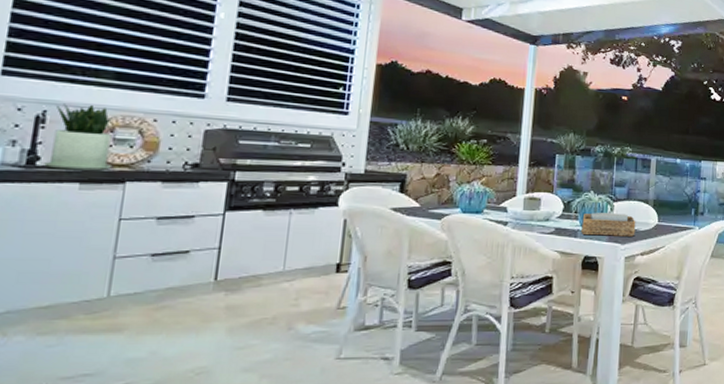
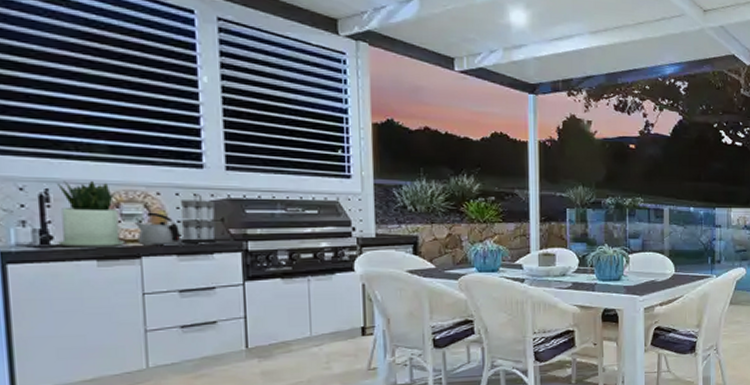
kettle: none [125,138,170,171] -> present [134,212,180,246]
spice rack: none [168,123,209,172] -> present [179,194,216,244]
napkin holder: present [581,212,636,237] -> none [598,265,653,289]

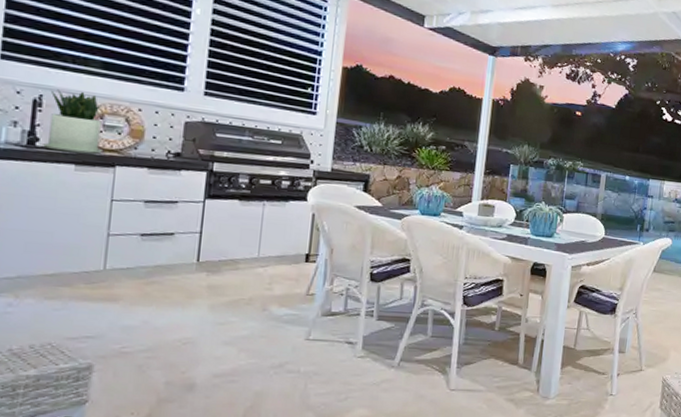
kettle: present [134,212,180,246] -> none [114,126,154,158]
spice rack: present [179,194,216,244] -> none [153,114,189,162]

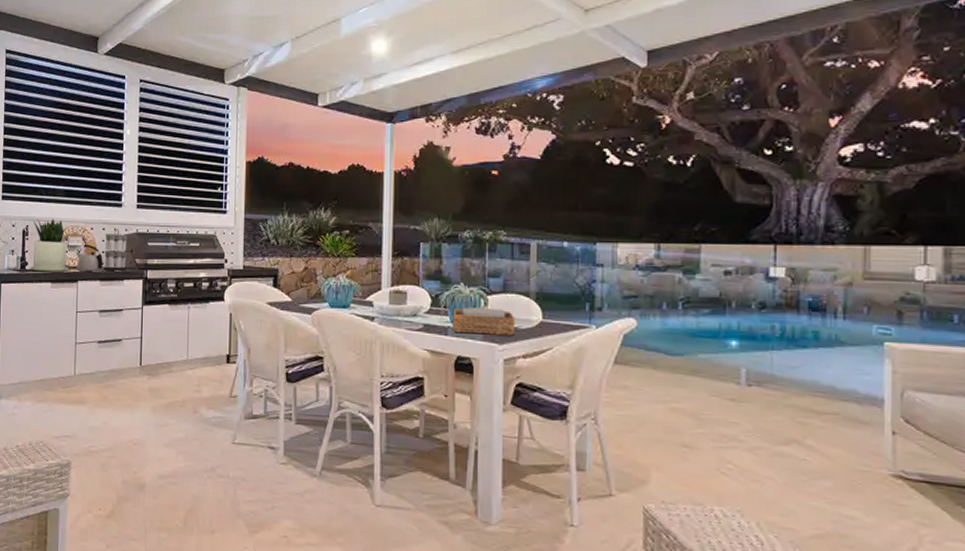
kettle: none [114,126,154,158] -> present [75,244,103,272]
spice rack: none [153,114,189,162] -> present [103,229,127,272]
napkin holder: none [531,222,584,248] -> present [452,307,515,336]

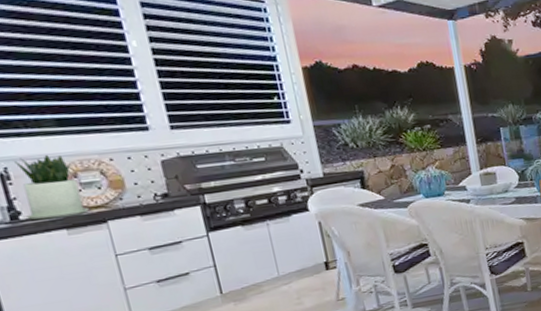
kettle: present [75,244,103,272] -> none [94,177,140,210]
spice rack: present [103,229,127,272] -> none [132,155,175,205]

